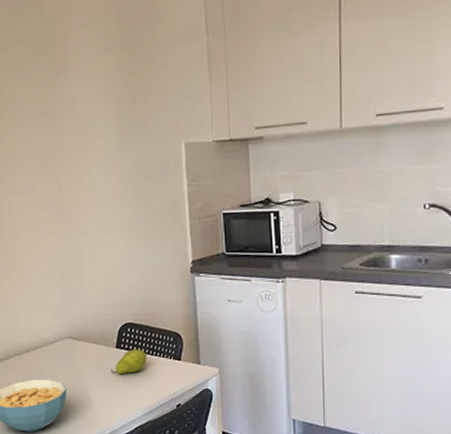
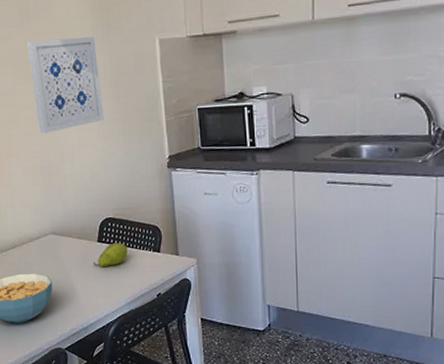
wall art: none [50,138,127,235] -> present [26,36,104,134]

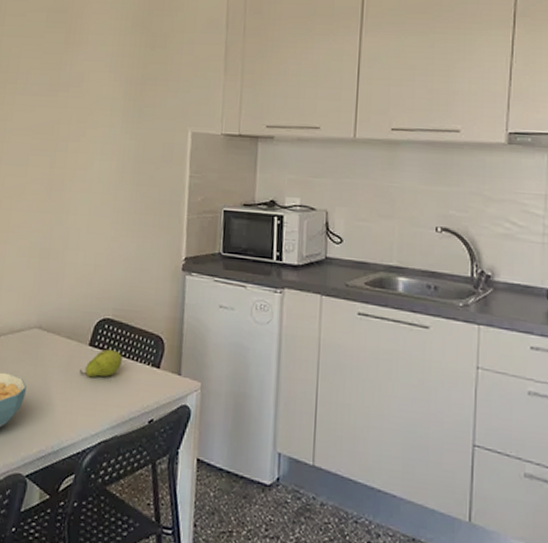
wall art: present [26,36,104,134] -> none [46,113,125,213]

